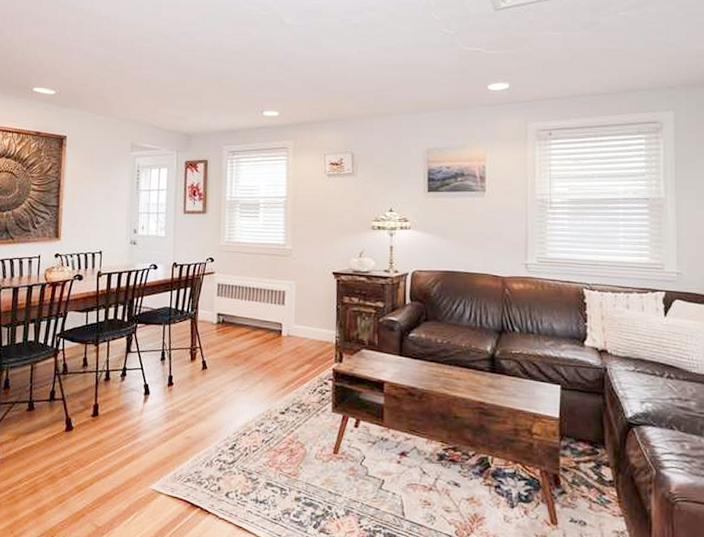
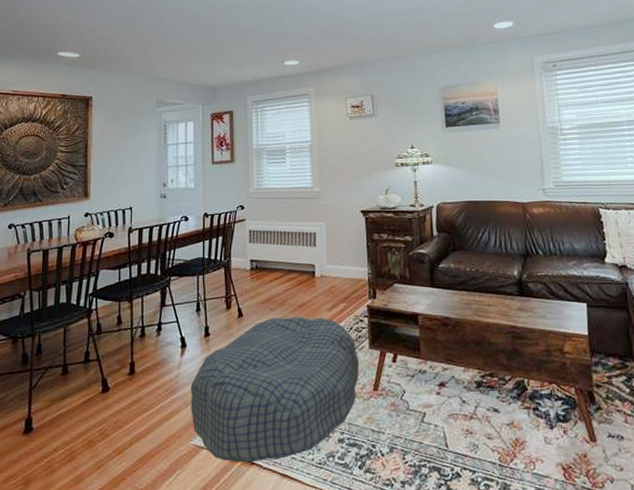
dog bed: none [151,372,321,512] -> present [191,316,360,463]

